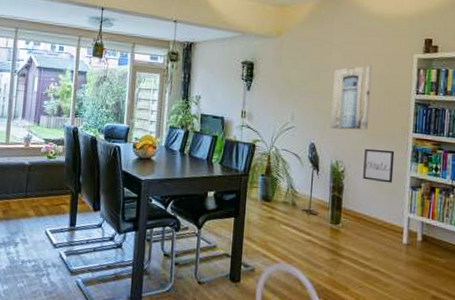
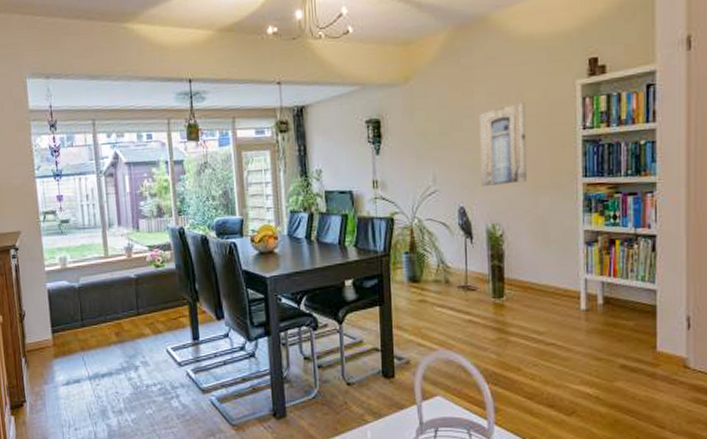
wall art: present [363,148,395,183] -> none [526,202,563,242]

